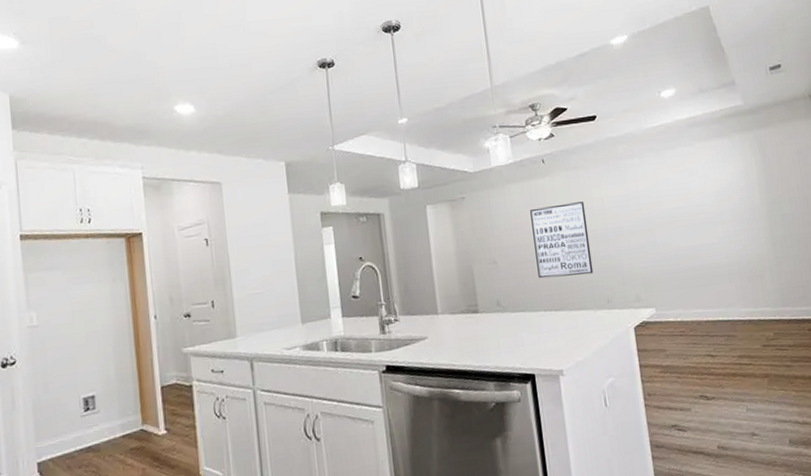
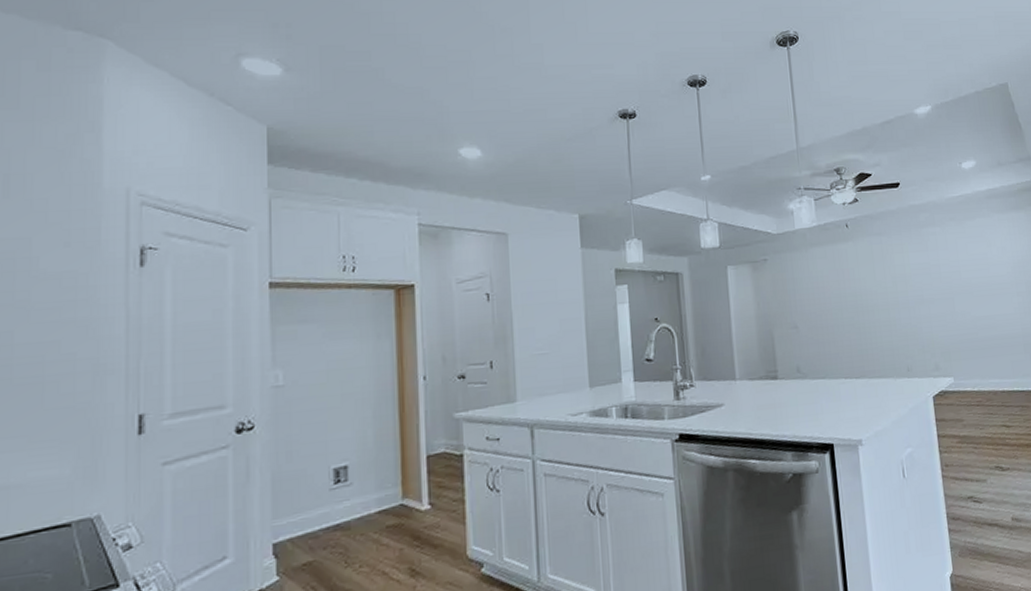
wall art: present [530,201,594,279] -> none [833,268,894,345]

